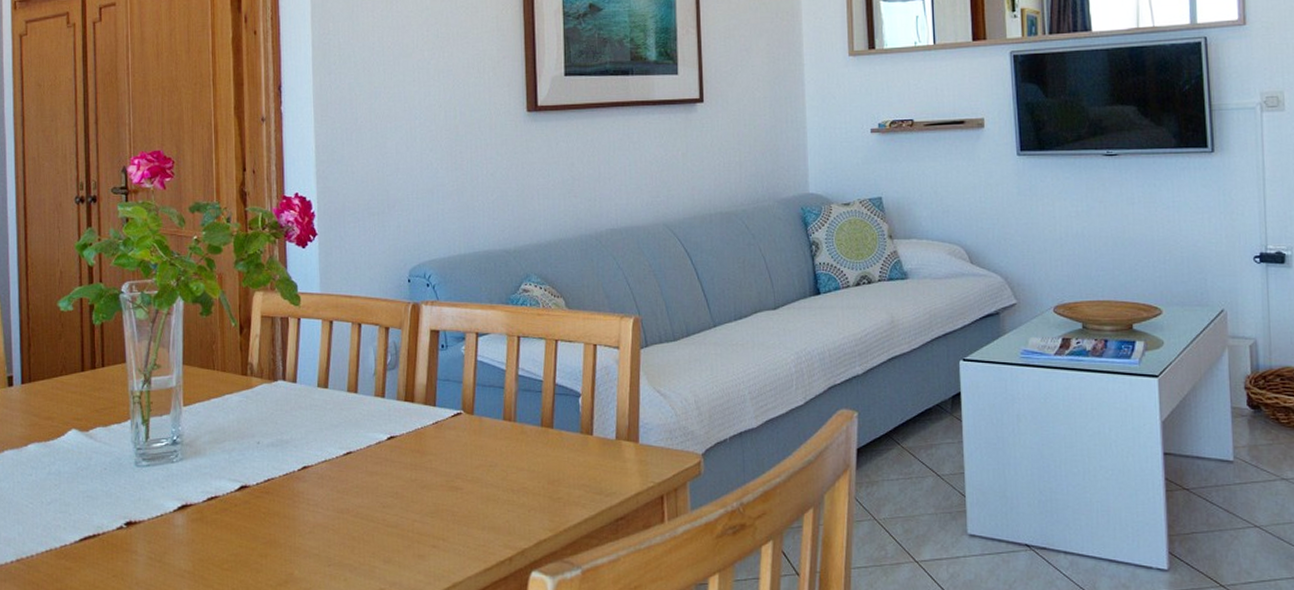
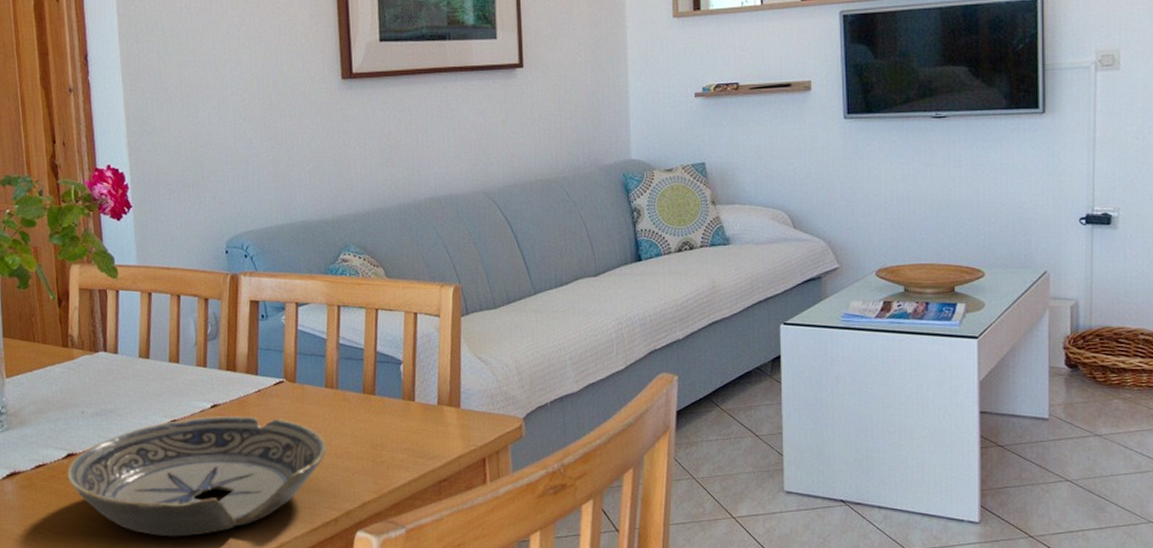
bowl: none [239,448,503,575] -> present [67,416,327,537]

